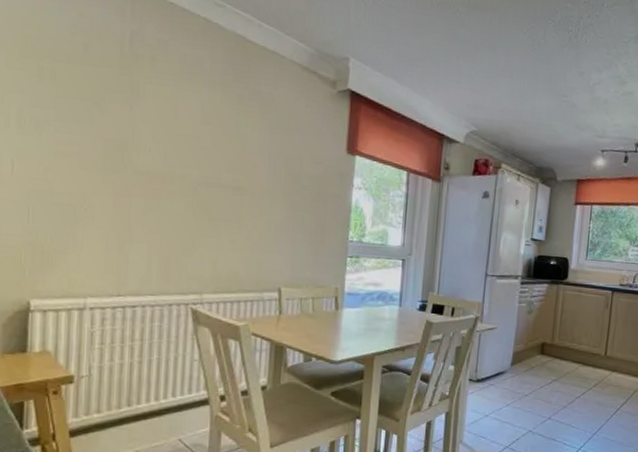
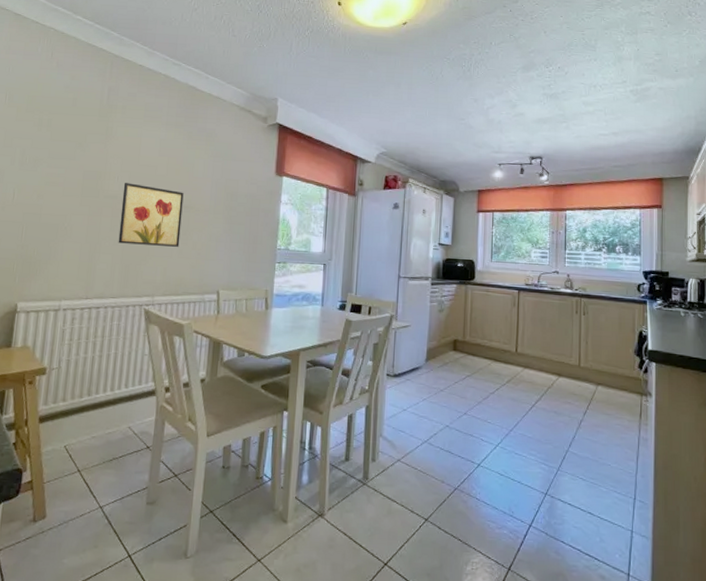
wall art: none [154,156,235,236] -> present [118,183,184,247]

